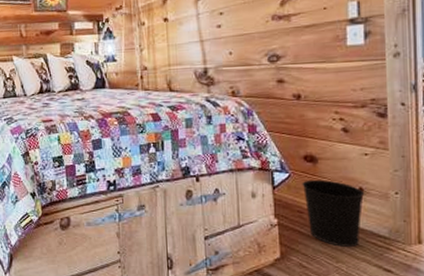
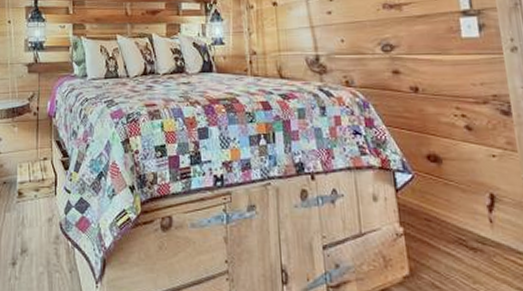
wastebasket: present [302,179,365,247] -> none [427,182,497,264]

